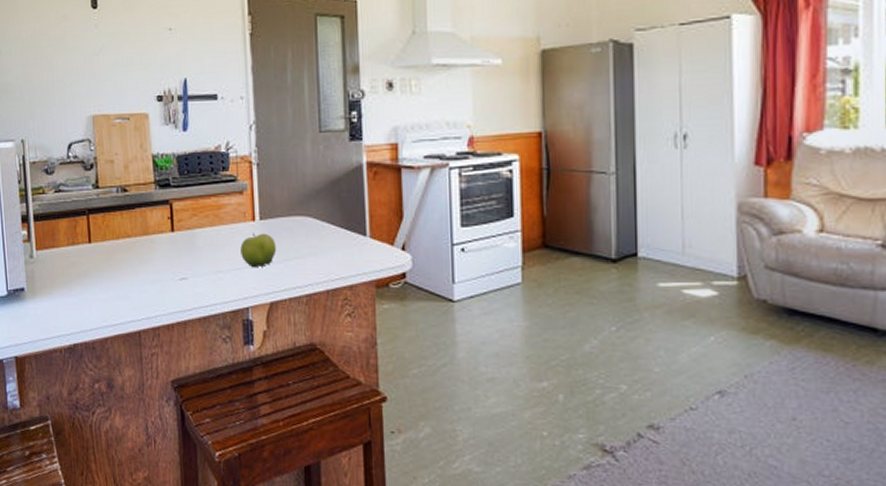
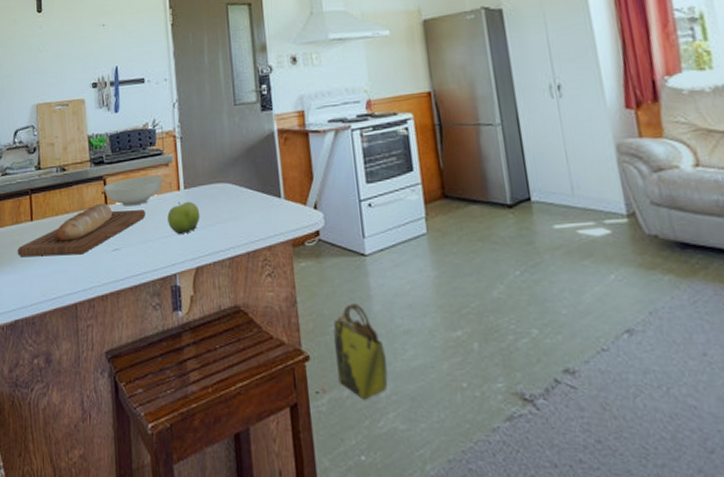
bread loaf: none [74,230,216,282] -> present [17,204,146,257]
bowl: none [169,202,237,234] -> present [103,175,164,207]
tote bag: none [414,349,468,441] -> present [333,303,388,399]

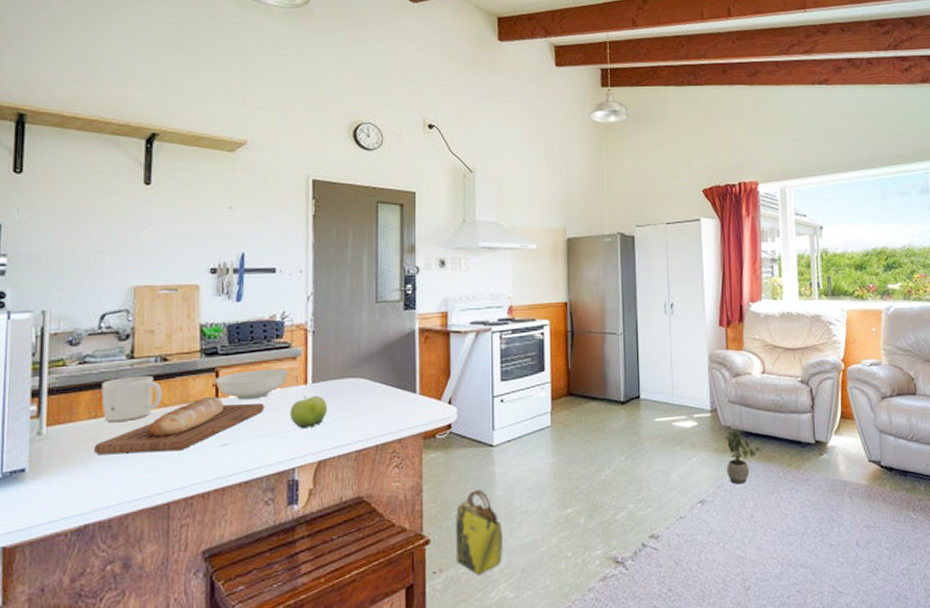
mug: none [19,184,64,227] -> present [101,375,162,422]
potted plant: none [651,240,705,311] -> present [724,430,760,485]

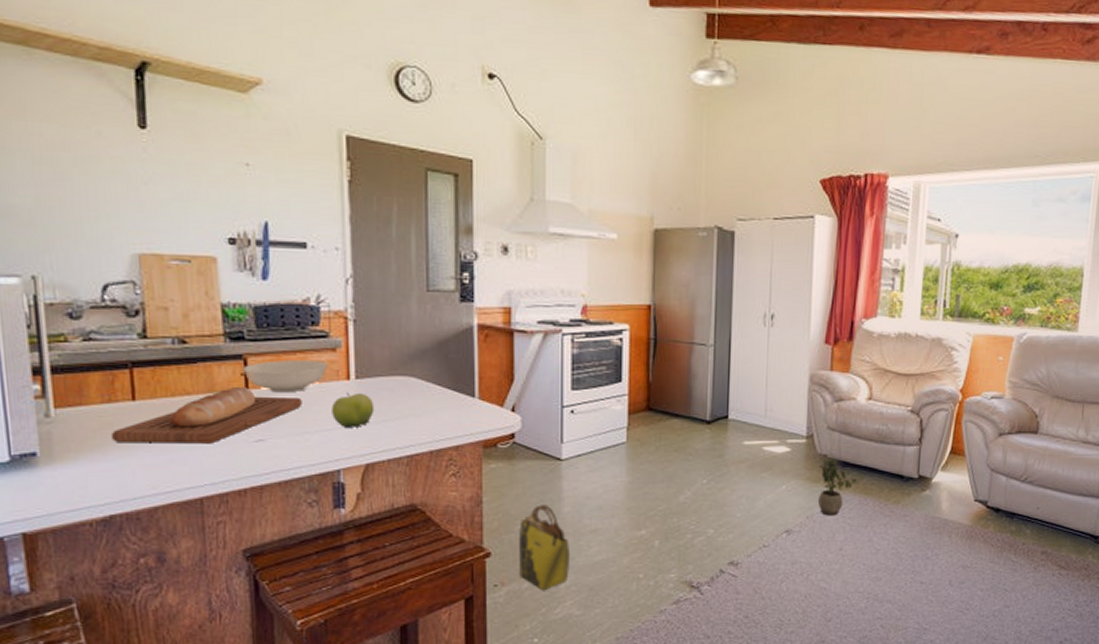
mug: present [101,375,162,422] -> none [113,358,184,408]

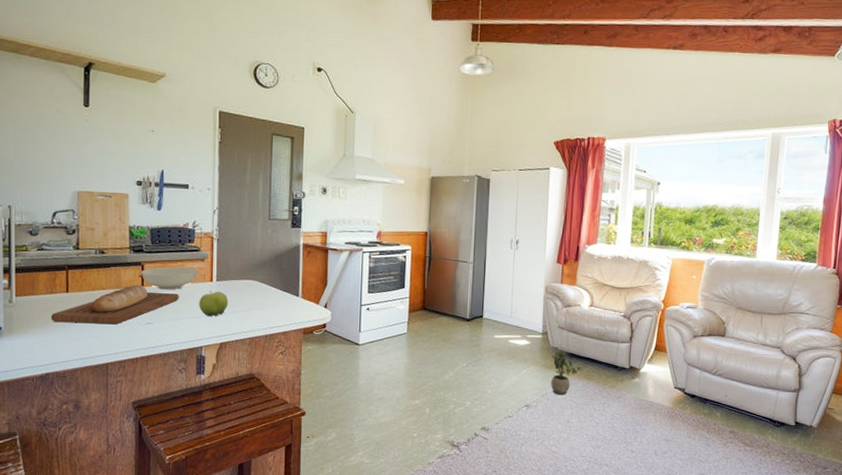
tote bag: present [519,504,571,590] -> none [325,377,364,442]

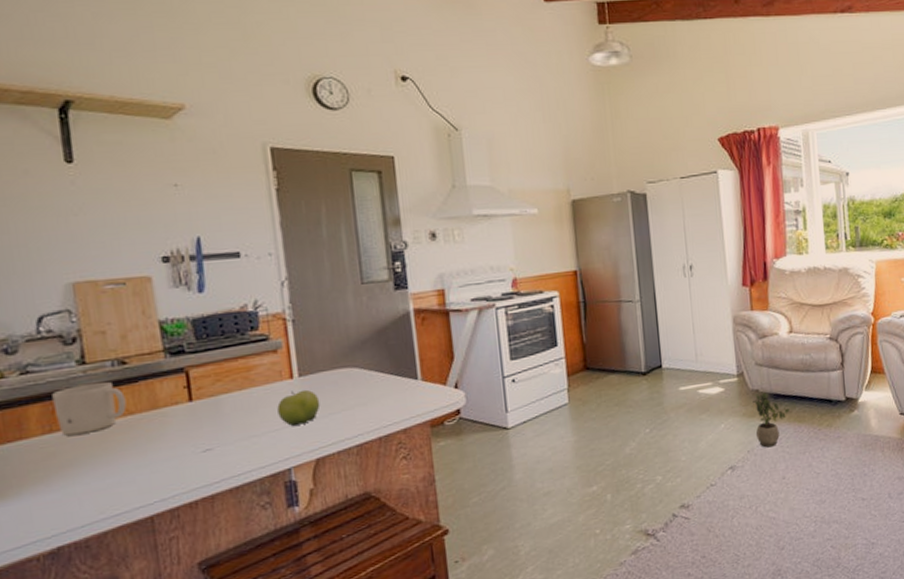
bread loaf: present [50,285,179,325] -> none [53,399,248,472]
mug: none [55,263,101,298] -> present [52,381,127,436]
bowl: present [140,266,199,290] -> none [185,364,271,401]

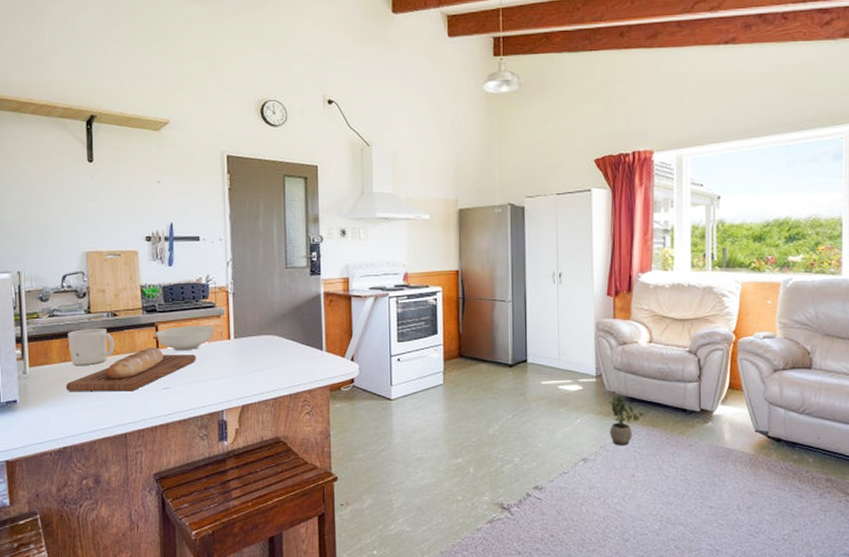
bread loaf: none [53,399,248,472] -> present [65,348,196,392]
bowl: none [185,364,271,401] -> present [155,325,215,351]
fruit: present [277,389,321,426] -> none [217,349,248,377]

